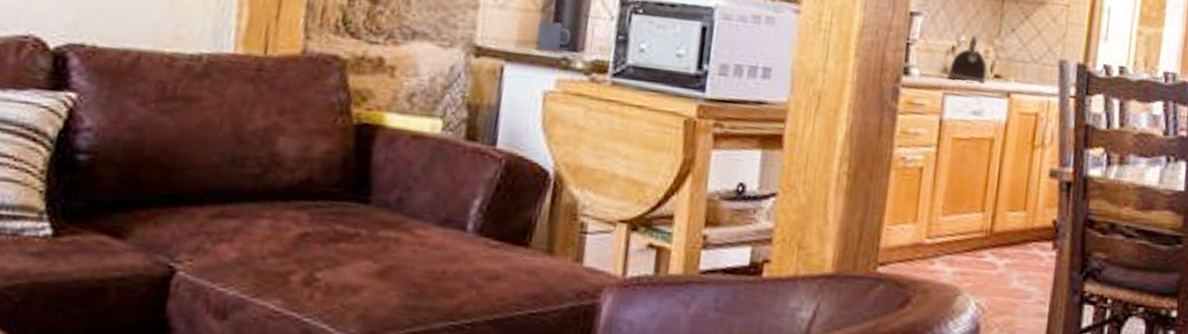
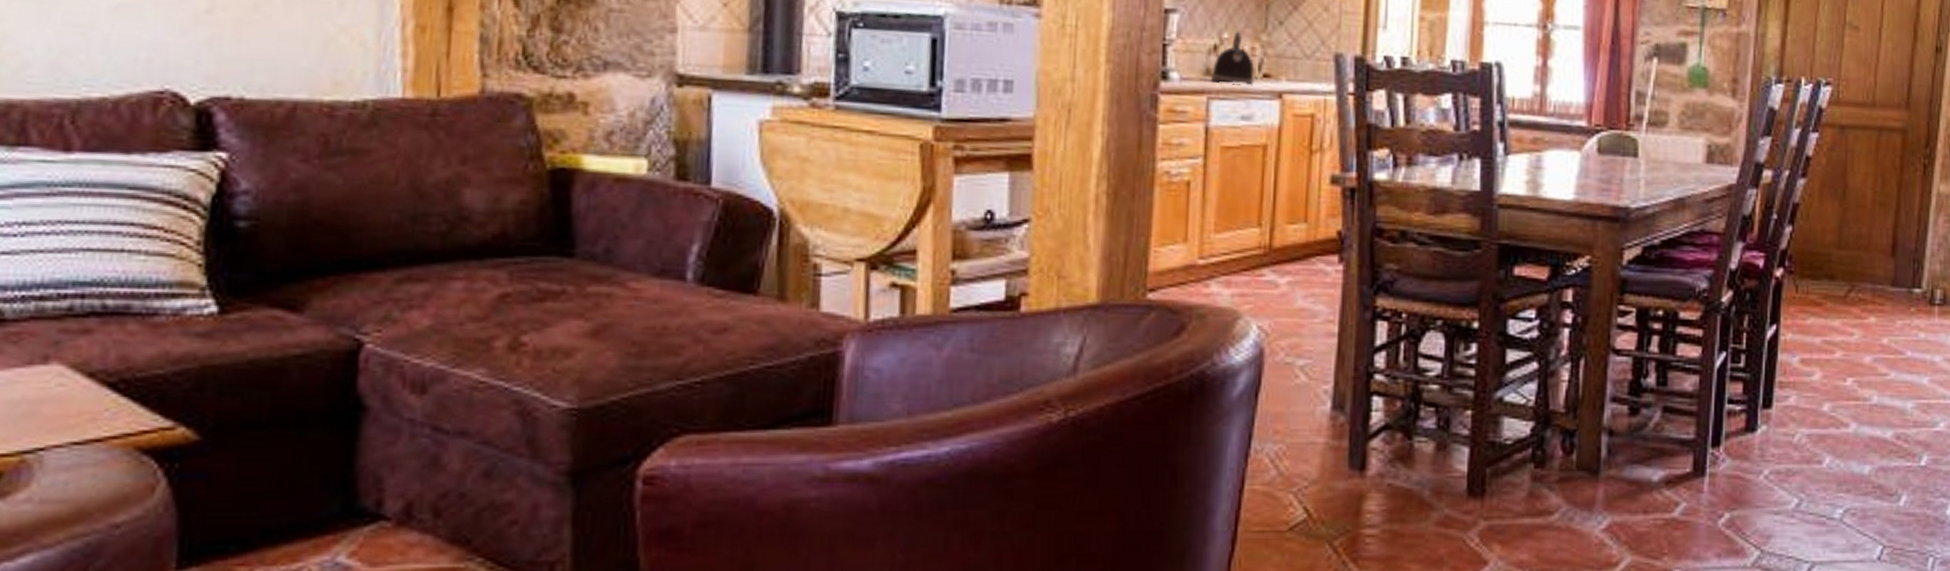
mug: present [538,21,571,52] -> none [746,42,784,76]

